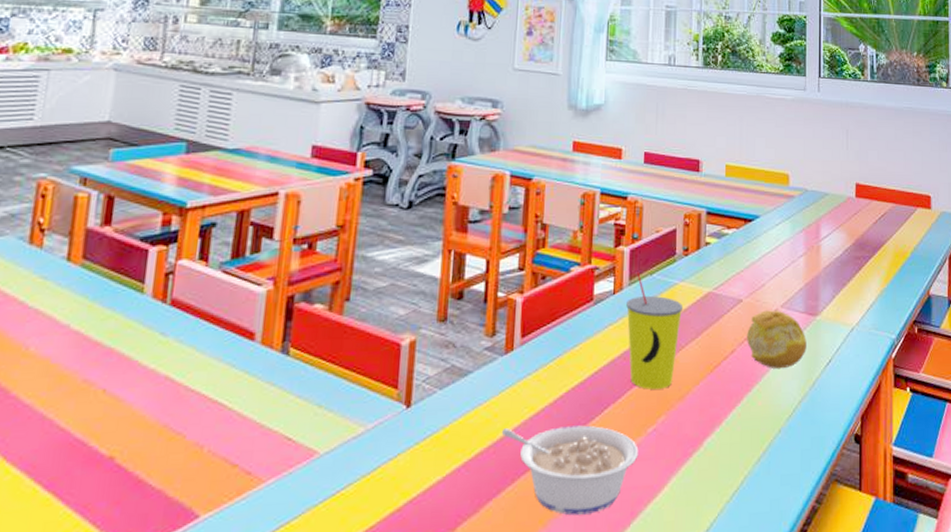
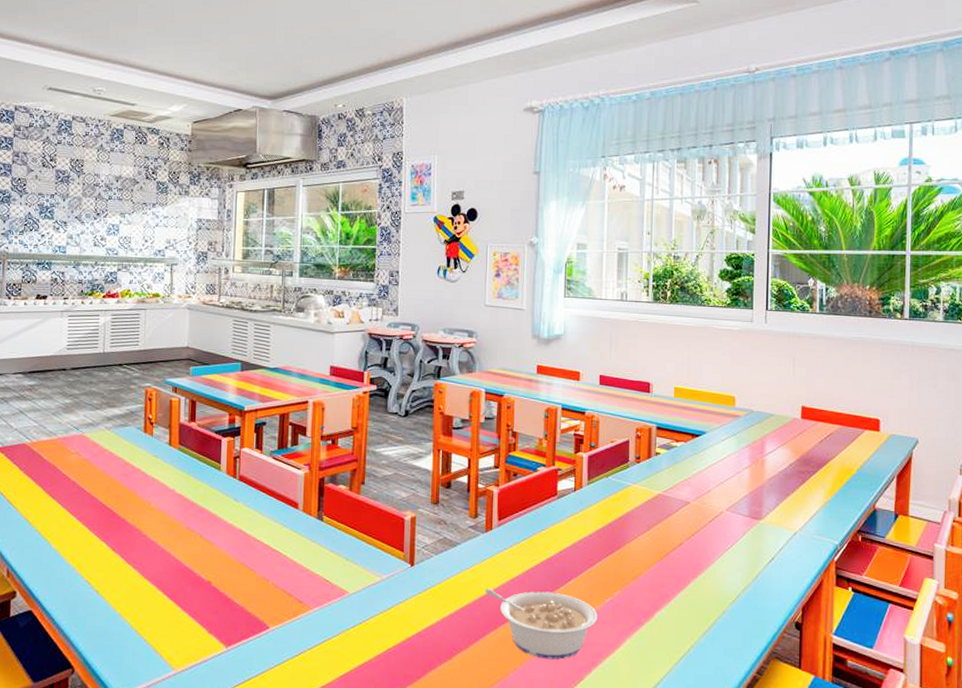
straw: present [626,272,684,390] -> none [586,474,636,569]
fruit: present [746,310,807,369] -> none [693,512,750,562]

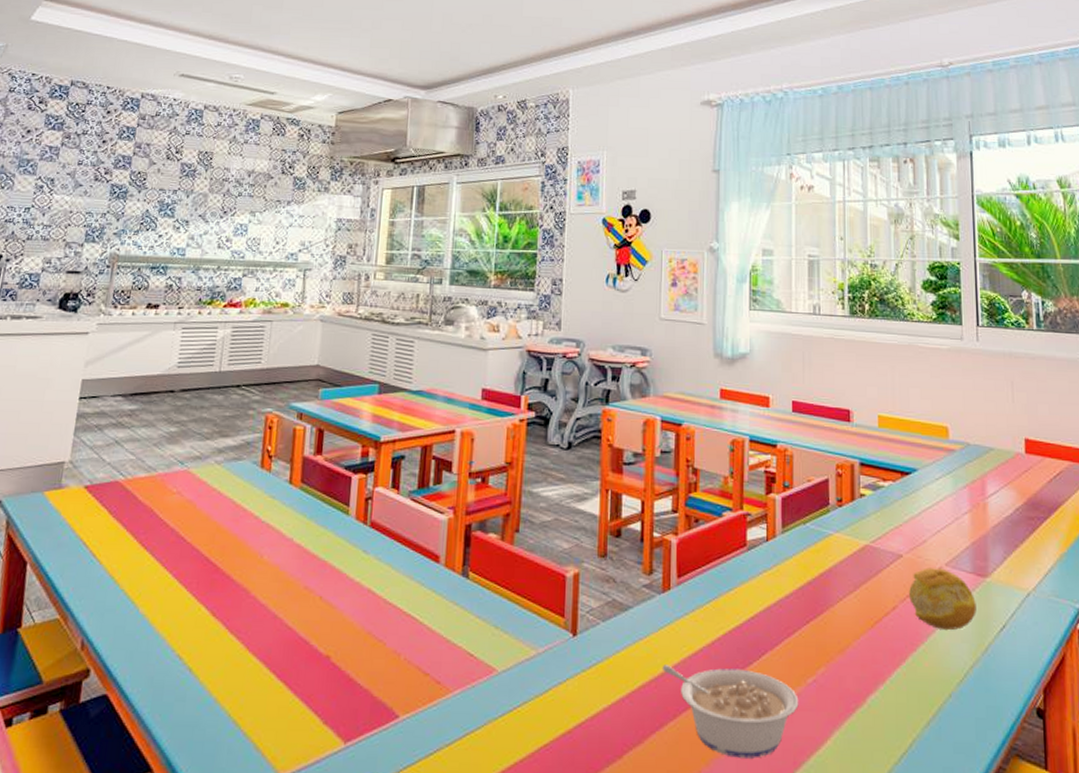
fruit: none [693,512,750,562] -> present [908,567,976,631]

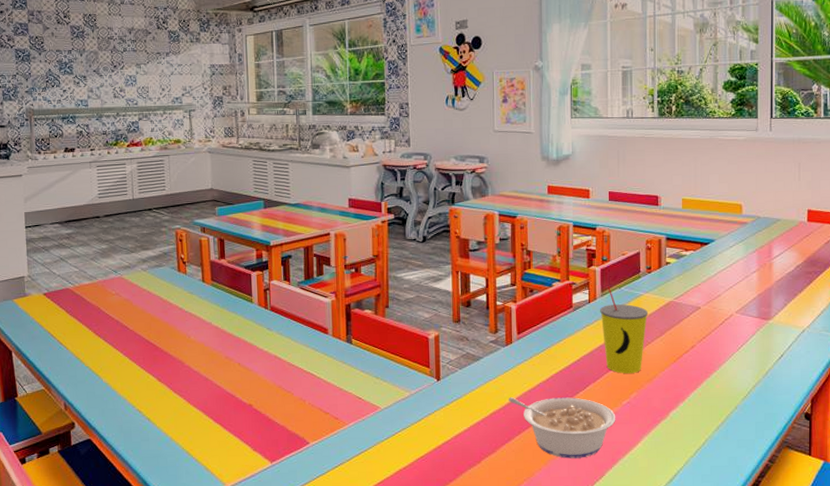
straw: none [780,520,840,640] -> present [600,286,649,373]
fruit: present [908,567,976,631] -> none [704,315,760,361]

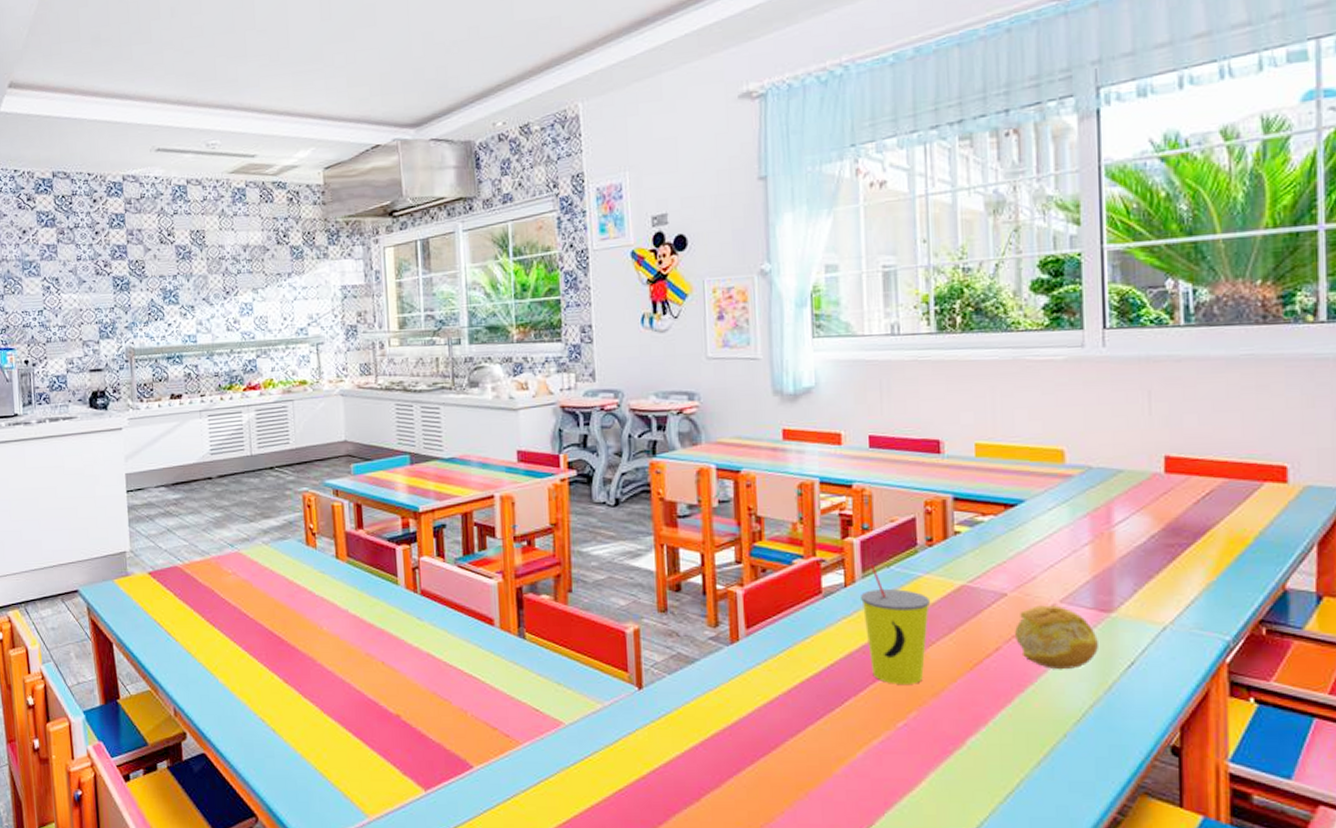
legume: present [508,397,616,459] -> none [735,714,888,800]
fruit: none [704,315,760,361] -> present [1014,605,1098,670]

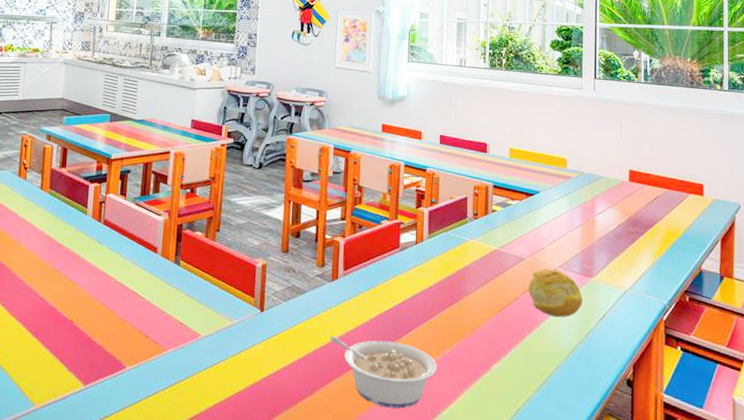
legume: none [735,714,888,800] -> present [330,336,437,409]
straw: present [861,564,931,684] -> none [426,229,474,322]

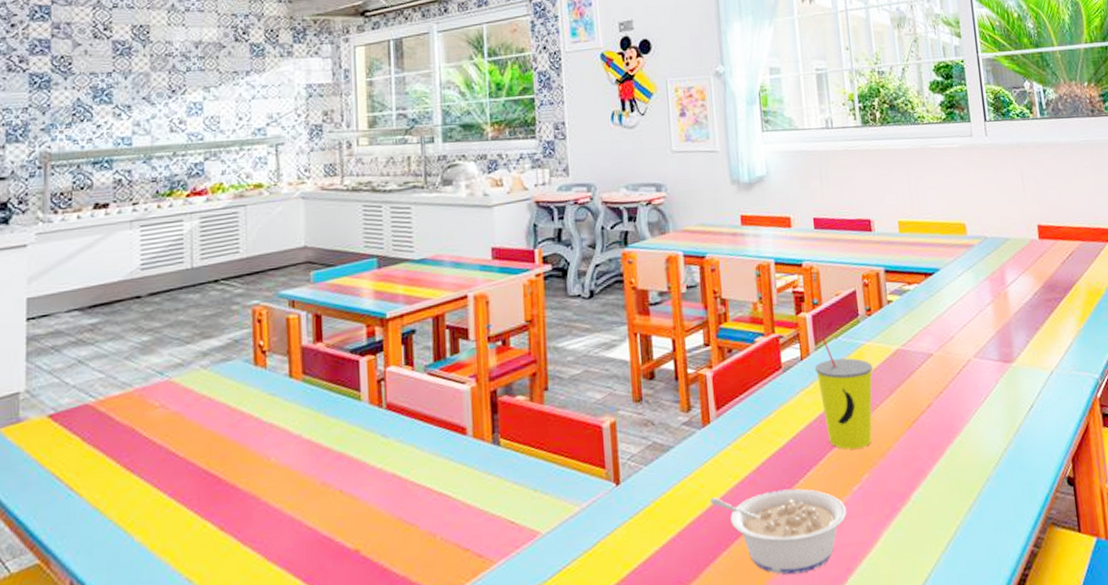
straw: none [426,229,474,322] -> present [815,336,874,450]
fruit: present [528,268,582,318] -> none [941,360,1006,419]

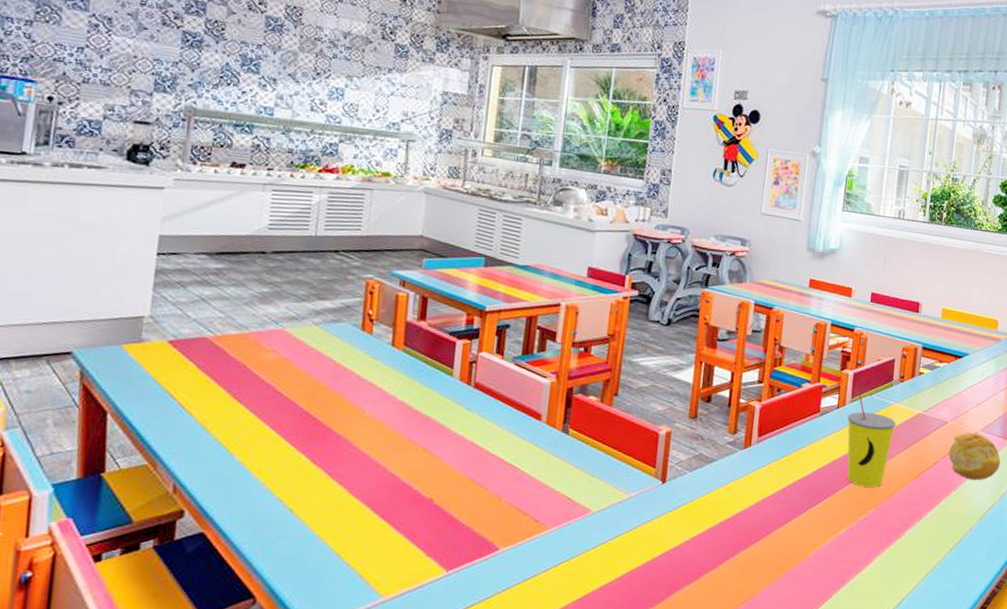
legume: present [709,488,847,575] -> none [738,506,851,578]
fruit: none [941,360,1006,419] -> present [948,432,1001,481]

